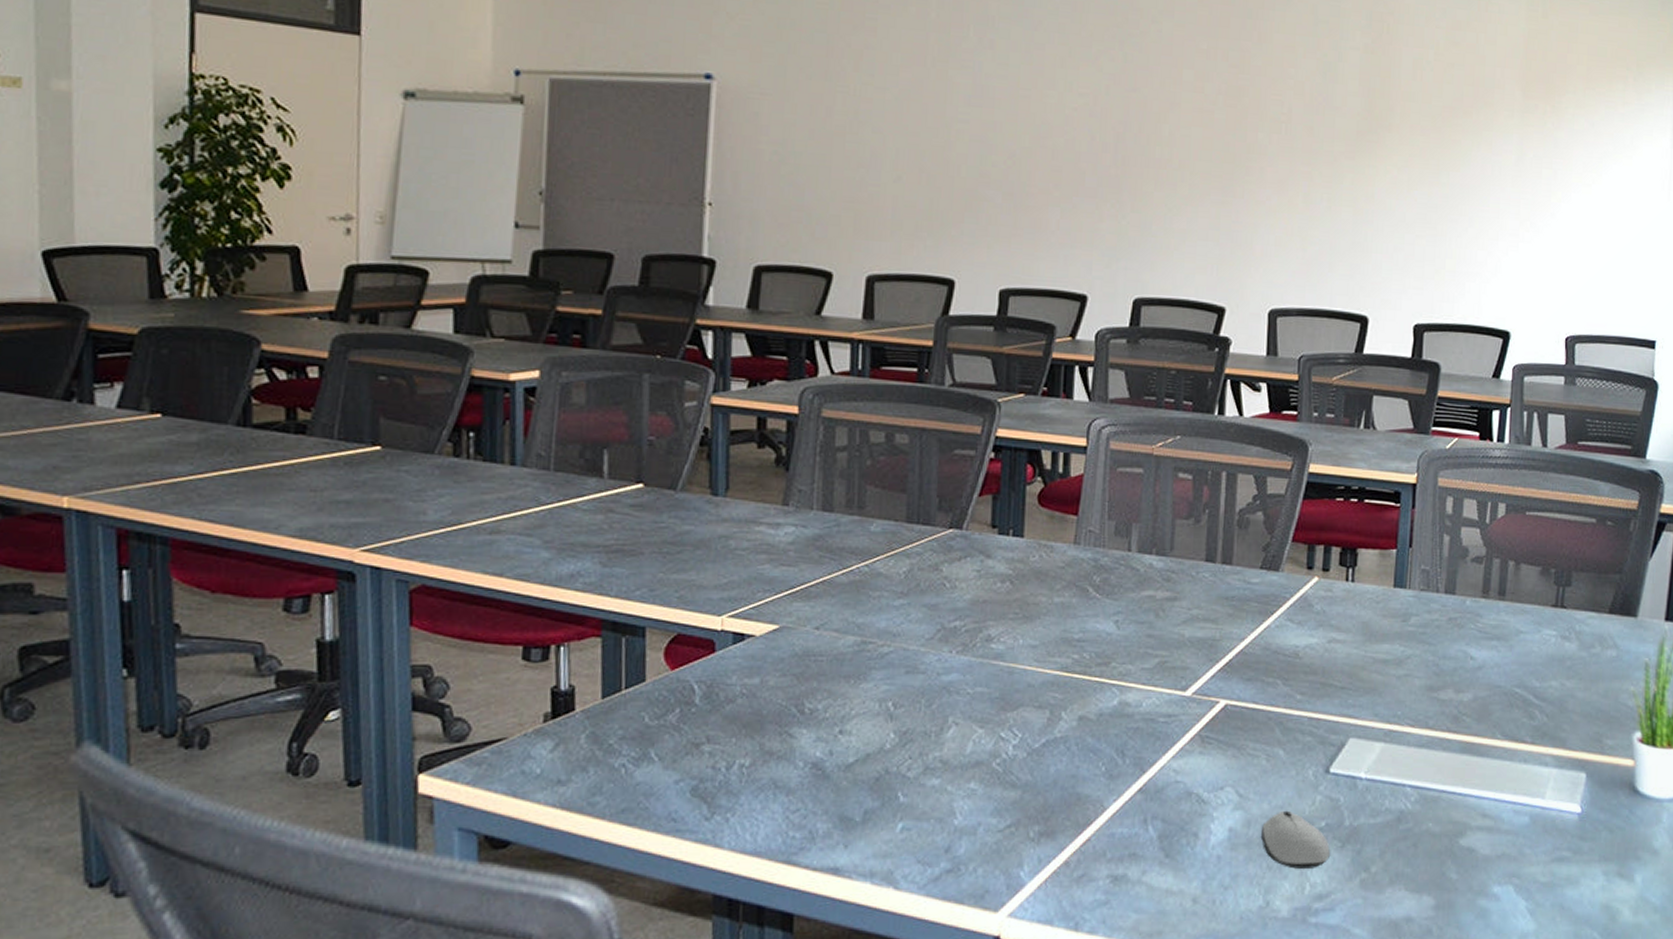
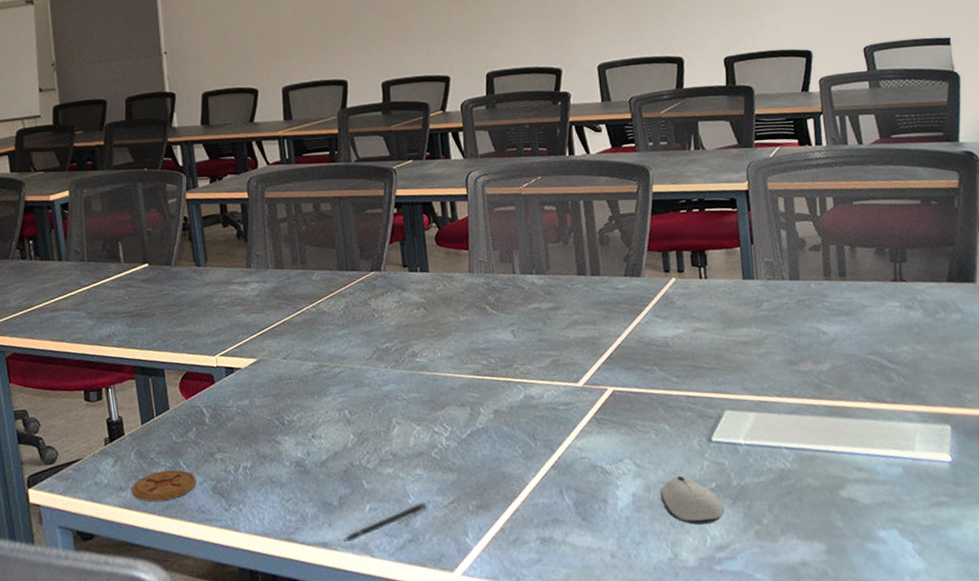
coaster: none [573,762,671,802] -> present [130,470,197,502]
pen: none [860,823,976,869] -> present [343,502,427,542]

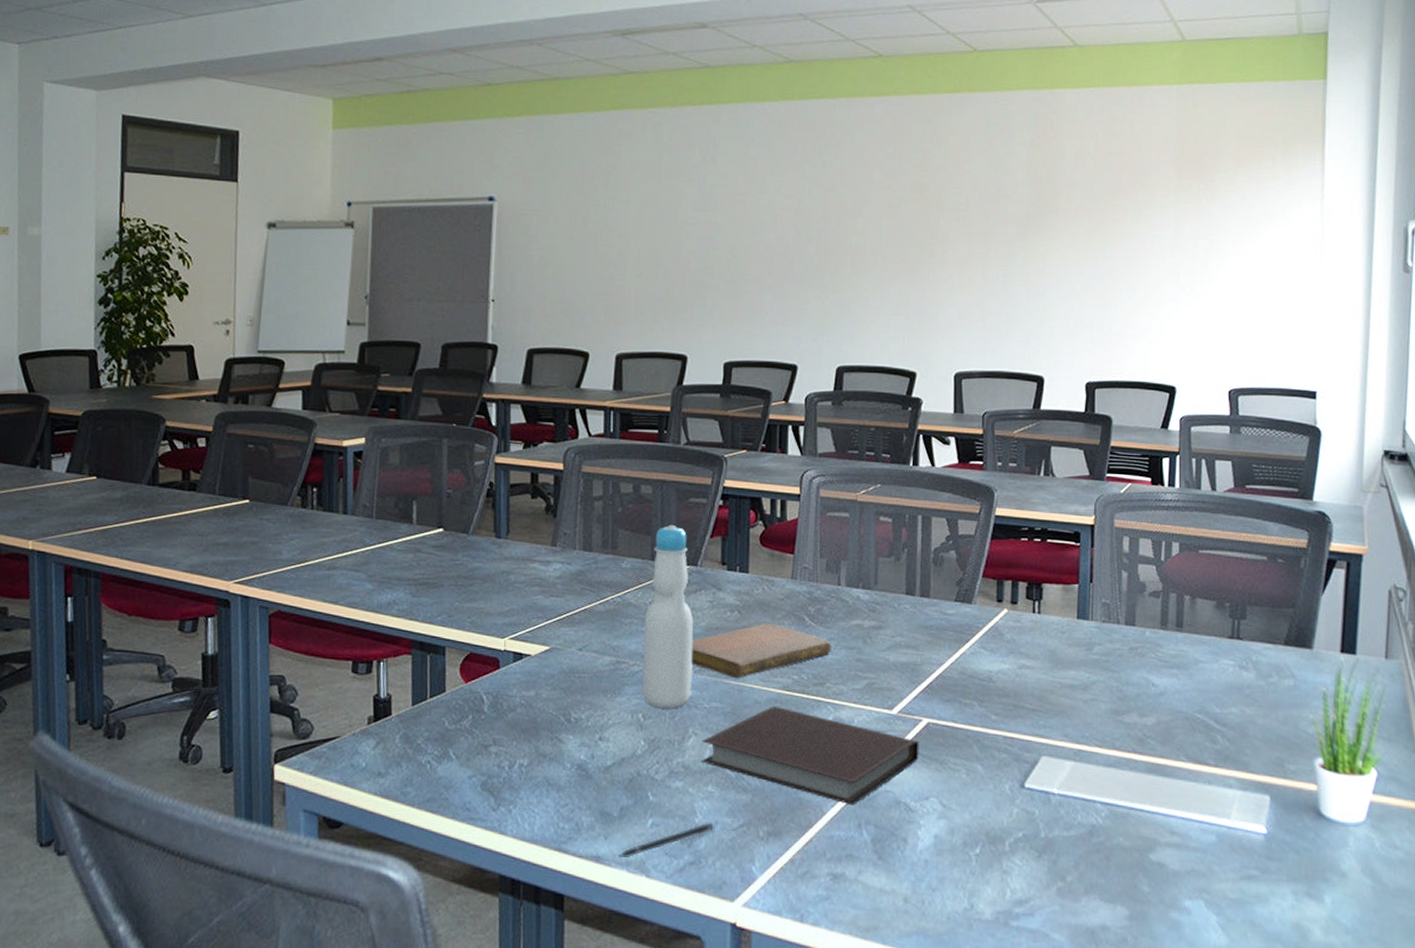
coaster: present [130,470,197,502] -> none [390,759,466,793]
bottle: none [339,236,391,404] -> present [642,524,694,709]
notebook: none [385,315,515,369] -> present [691,623,832,679]
notebook: none [405,390,609,474] -> present [701,705,919,806]
computer mouse: present [660,475,724,525] -> none [964,821,1028,875]

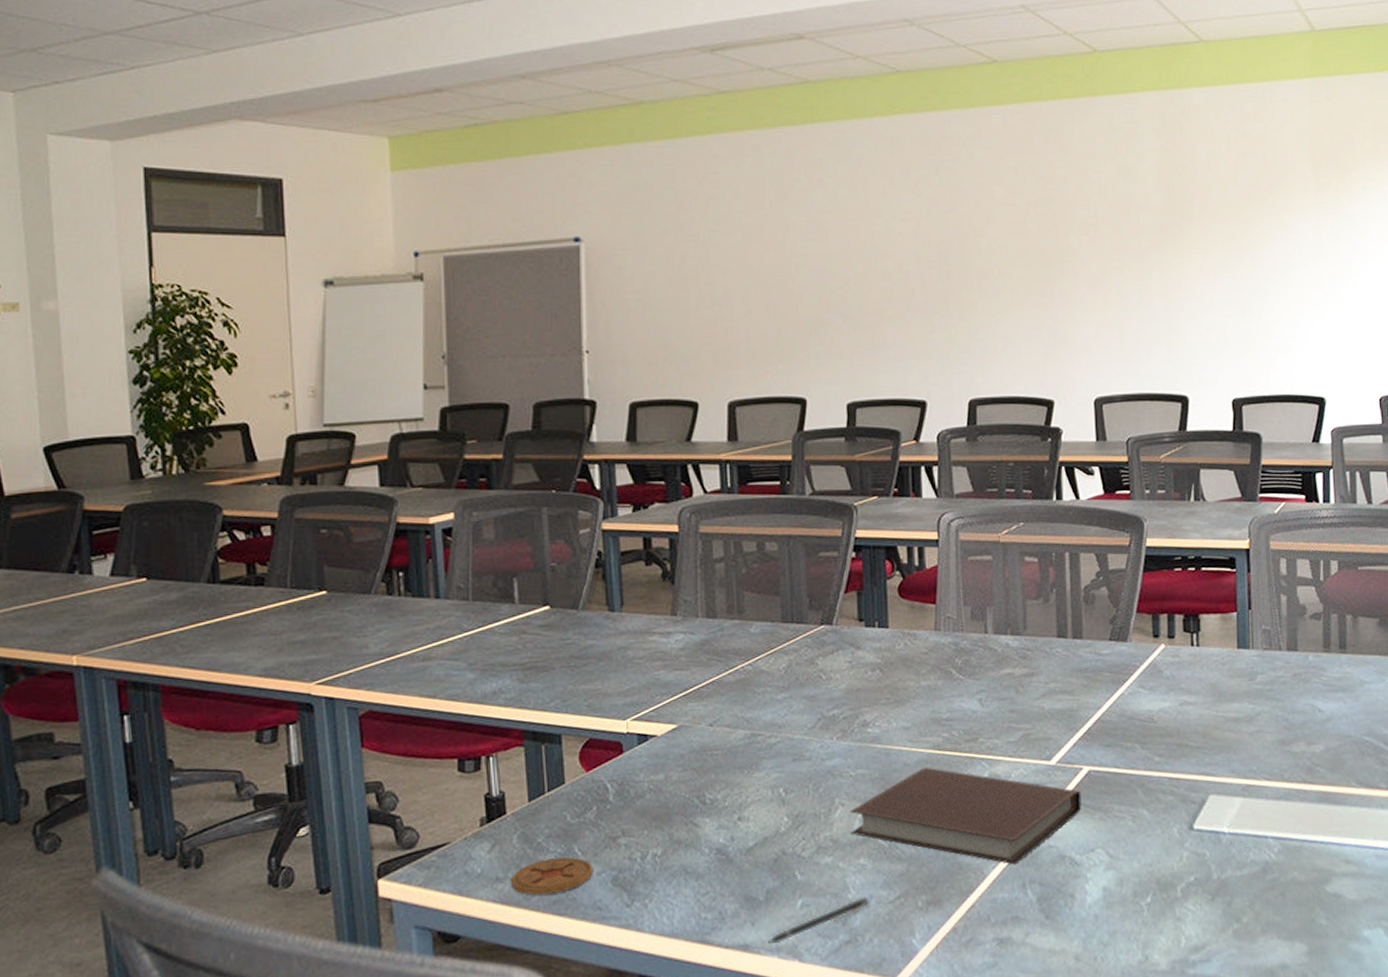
coaster: none [390,759,466,793] -> present [510,857,594,896]
bottle: present [642,524,694,709] -> none [779,582,835,781]
notebook: present [691,623,832,679] -> none [832,679,983,742]

